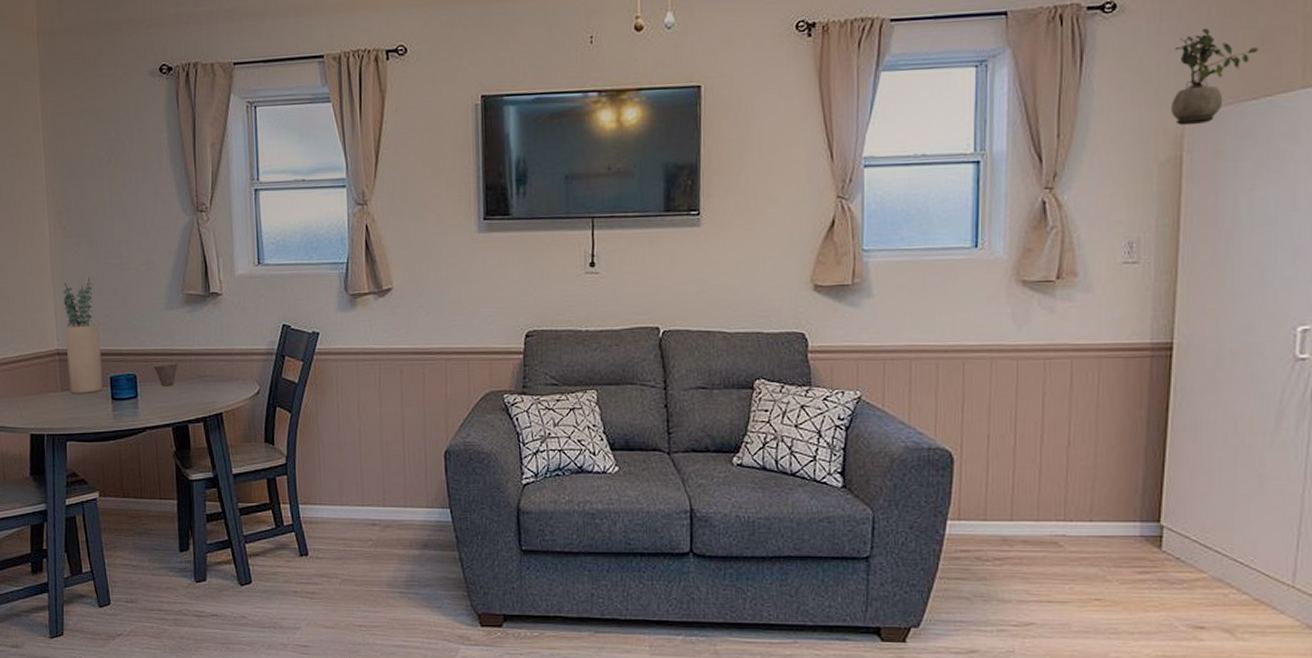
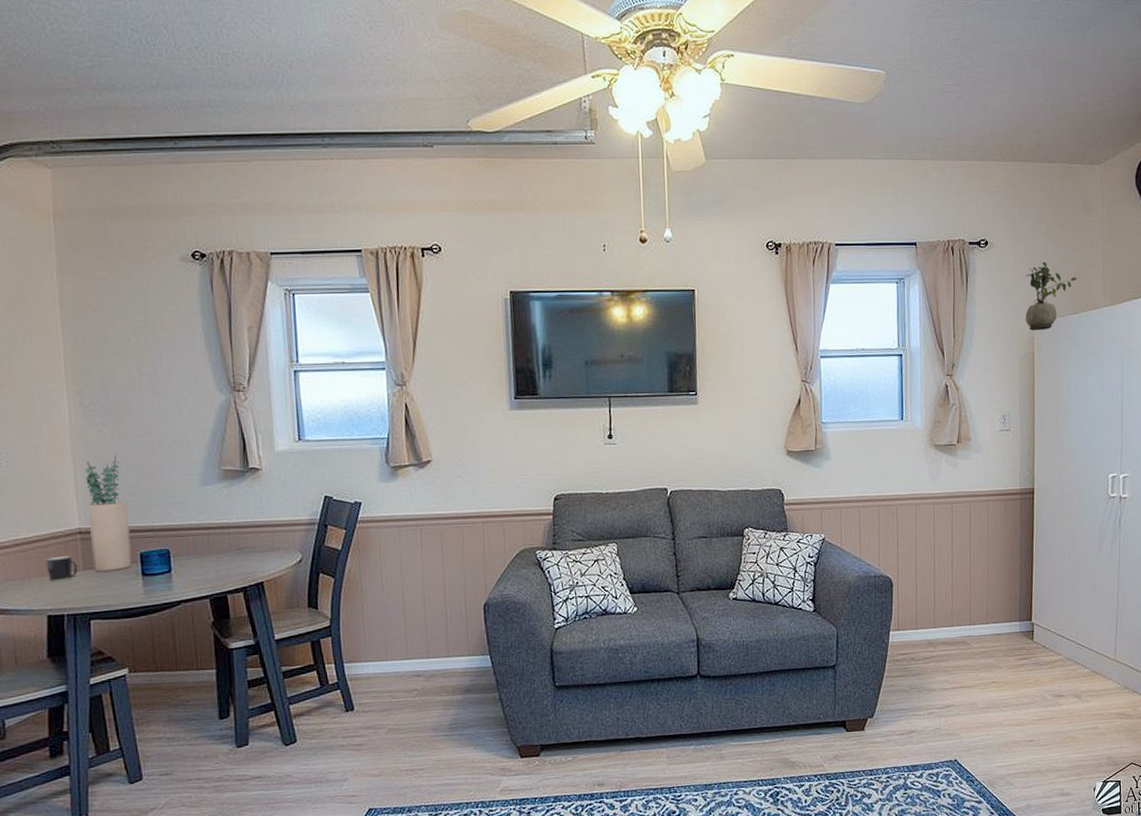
mug: none [29,375,56,402] -> present [45,555,78,583]
cup: present [154,362,178,388] -> none [189,535,215,561]

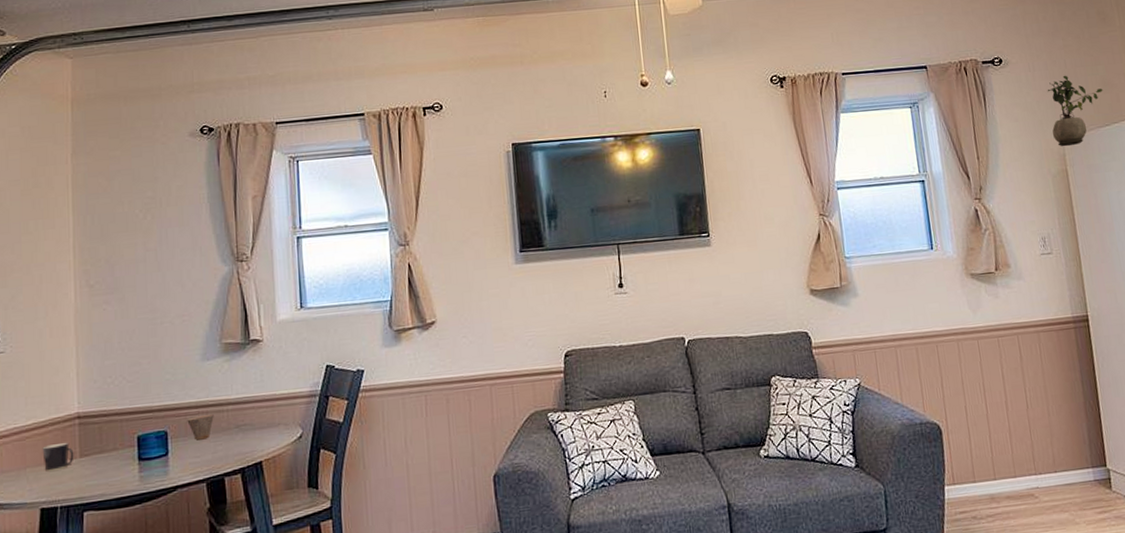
vase: present [85,455,133,573] -> none [87,334,129,460]
cup: none [189,535,215,561] -> present [187,413,214,441]

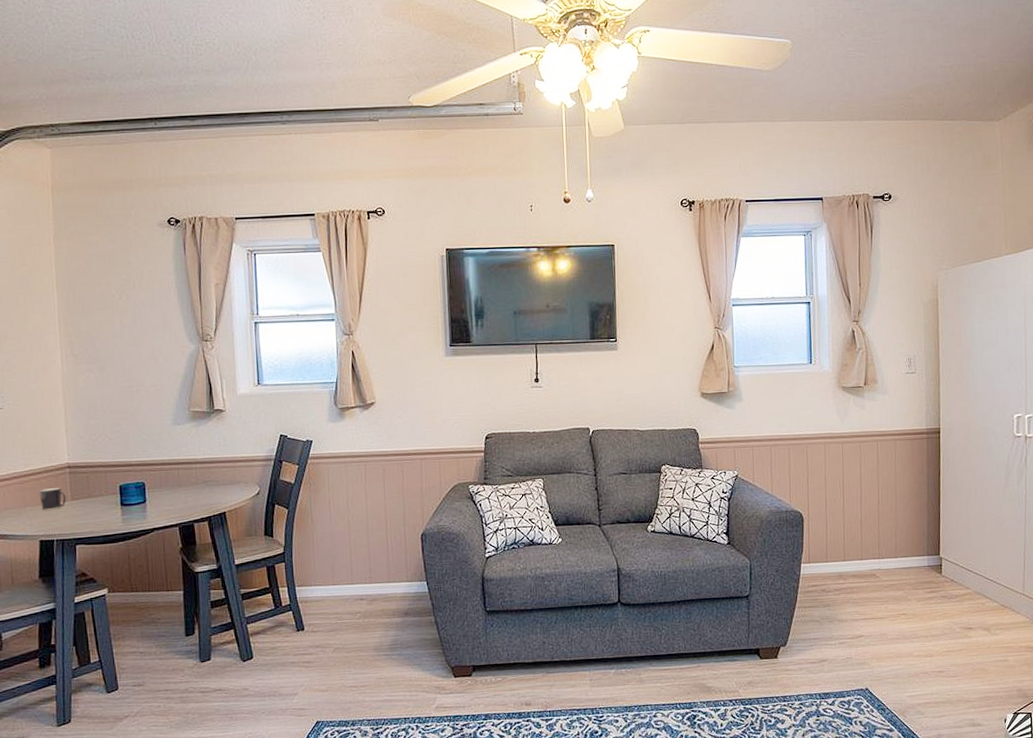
cup: present [187,413,214,441] -> none [161,470,184,493]
potted plant: present [1047,75,1103,147] -> none [928,213,979,279]

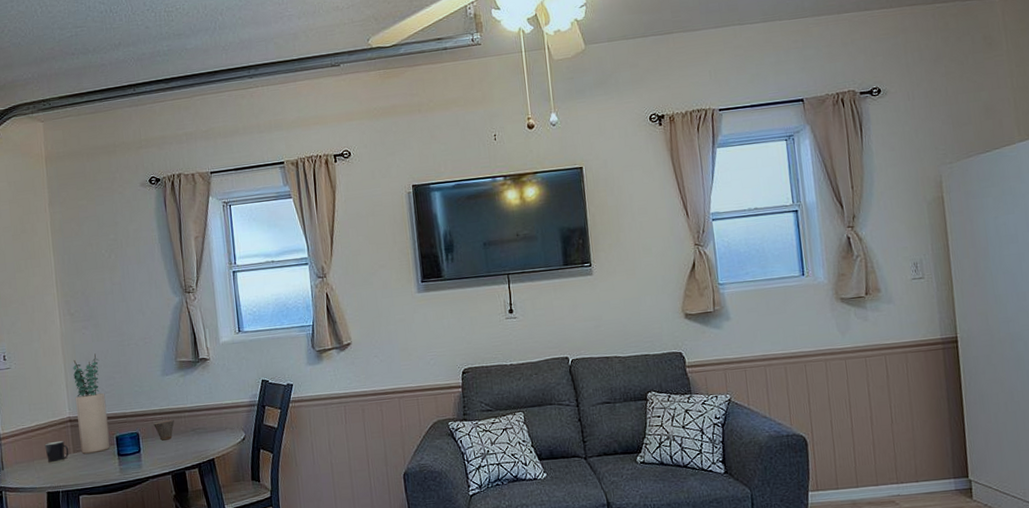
vase: none [74,398,113,503] -> present [73,353,110,455]
cup: none [161,470,184,493] -> present [153,419,175,442]

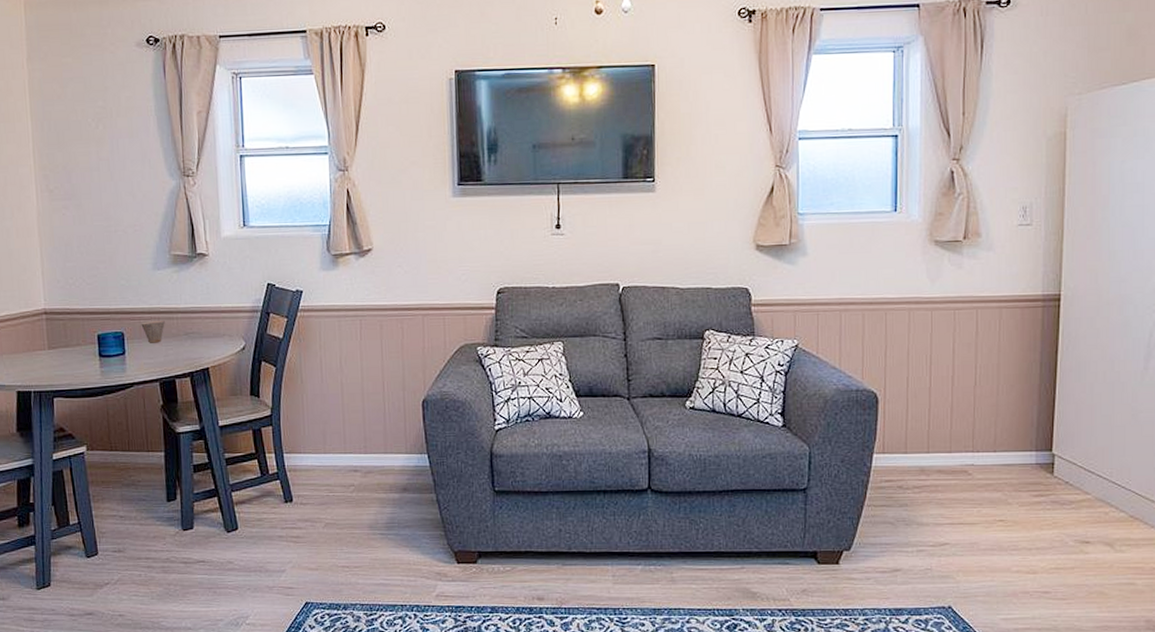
mug: present [44,440,69,464] -> none [15,334,44,360]
vase: present [73,353,110,455] -> none [50,238,91,353]

